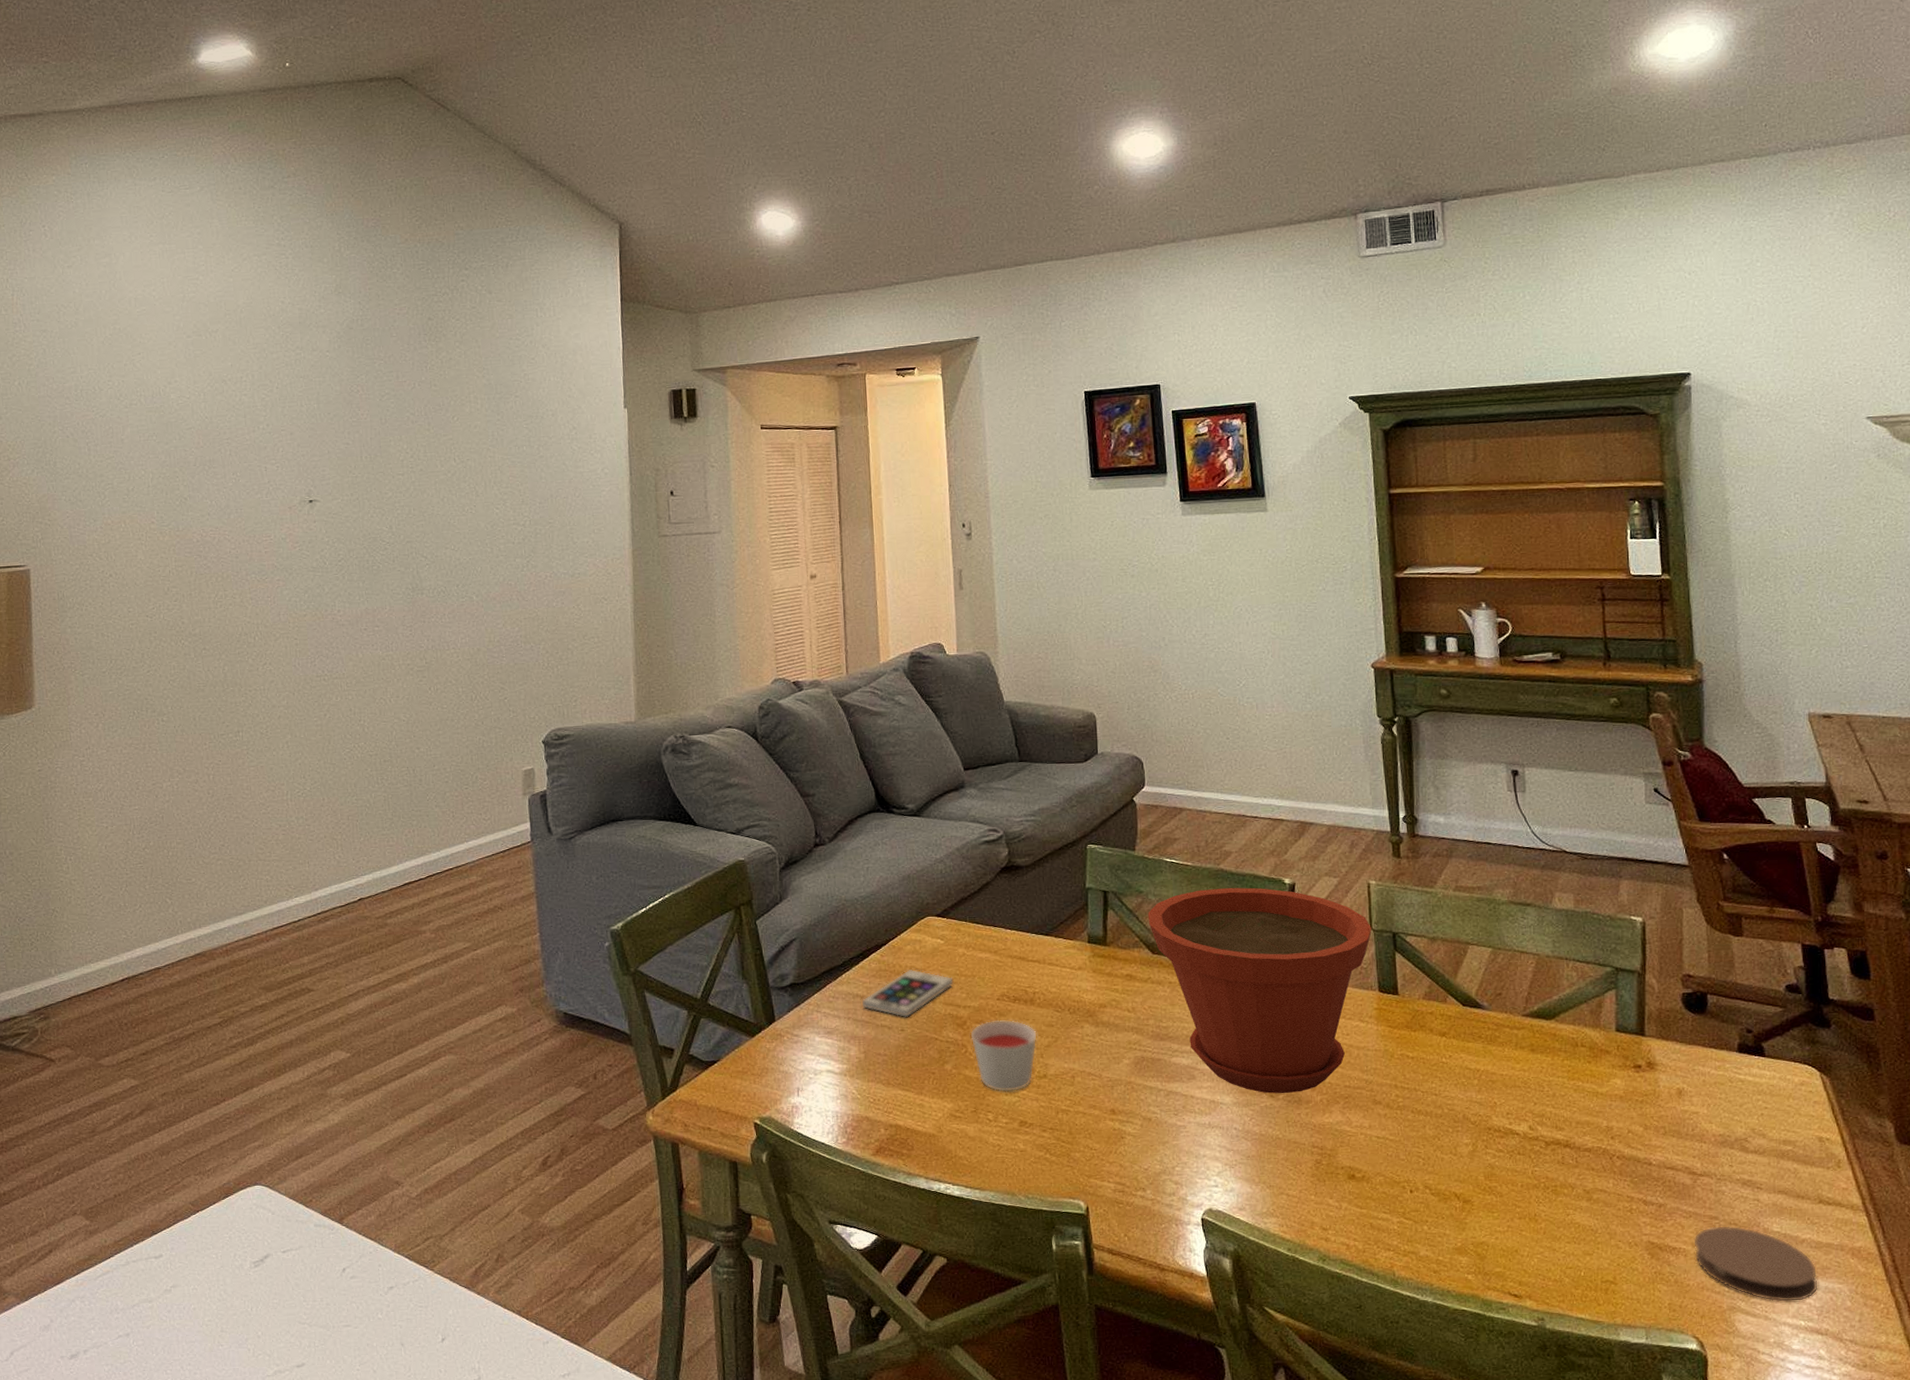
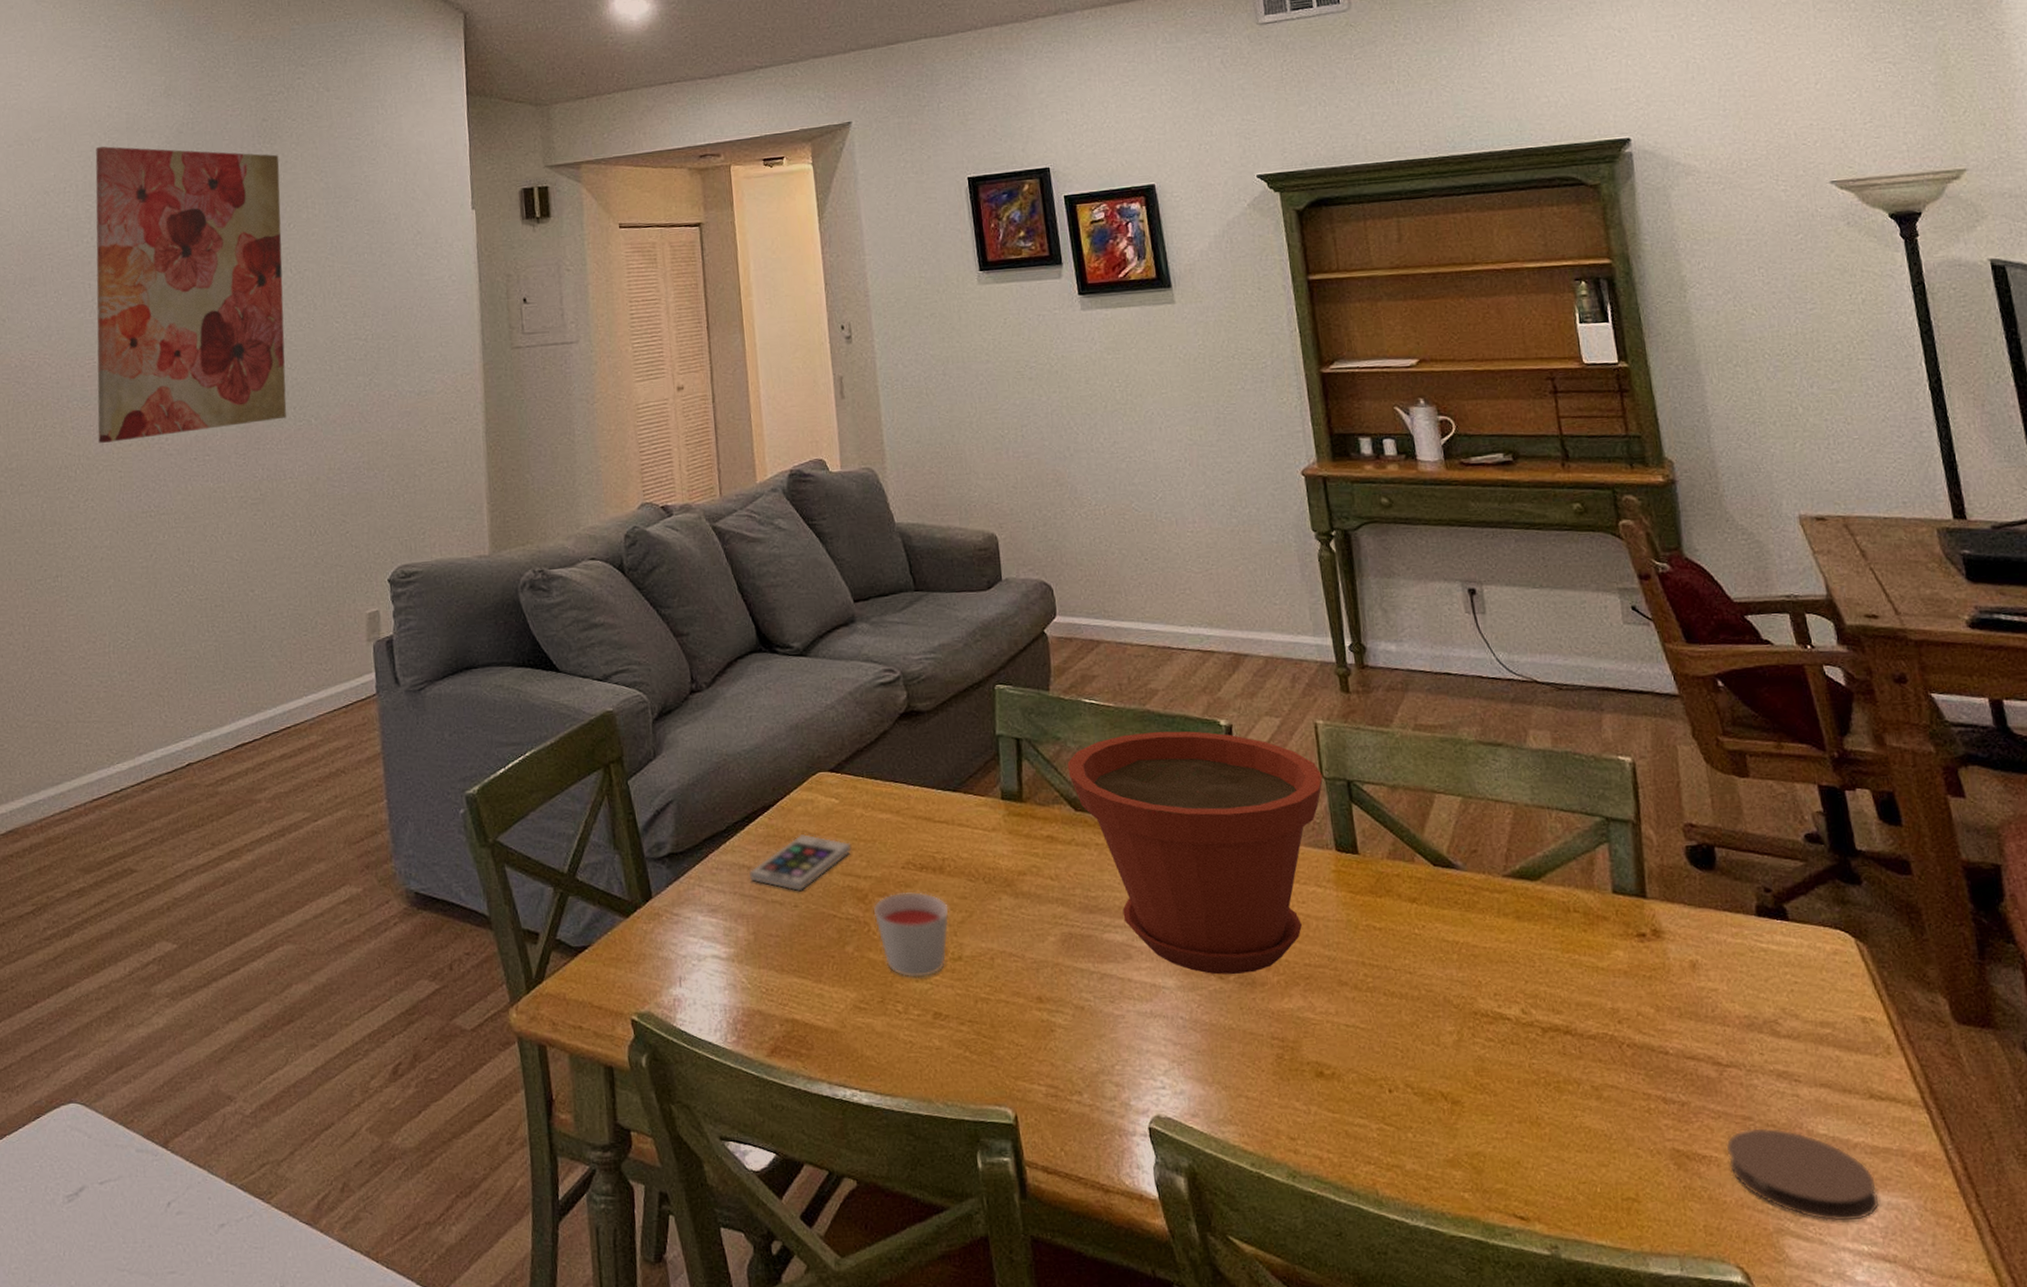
wall art: none [270,339,450,613] -> present [95,146,287,443]

